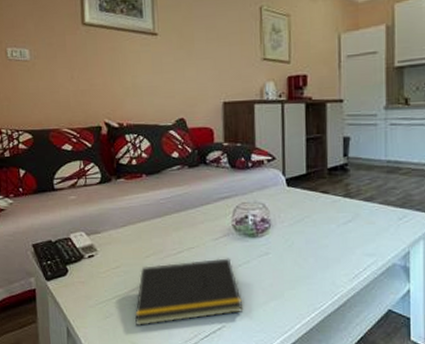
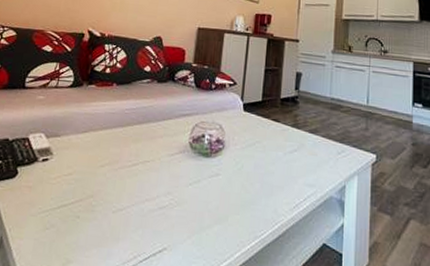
notepad: present [134,258,244,326] -> none [74,174,187,242]

